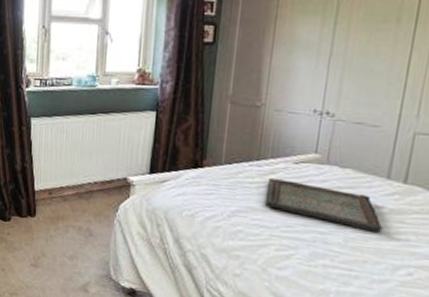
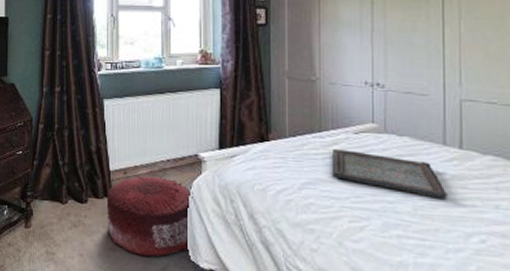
pouf: none [30,196,119,275] -> present [106,175,193,258]

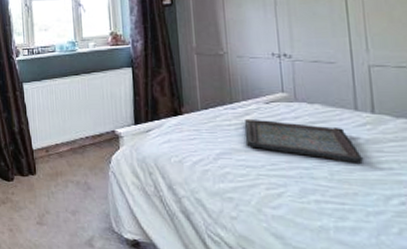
pouf: present [106,175,193,258] -> none [31,152,113,230]

